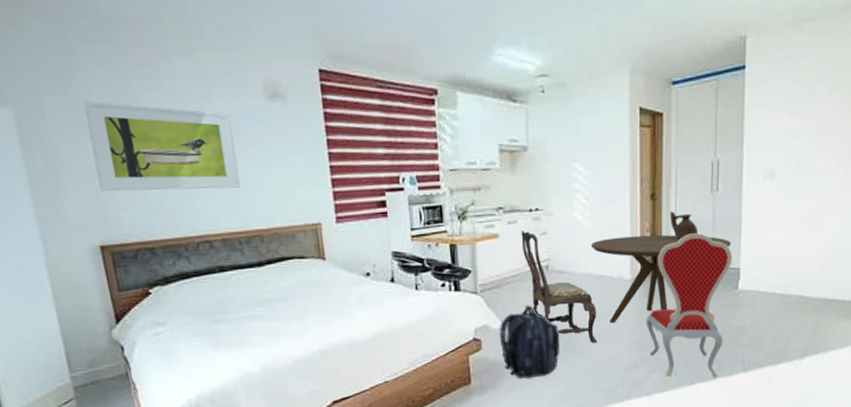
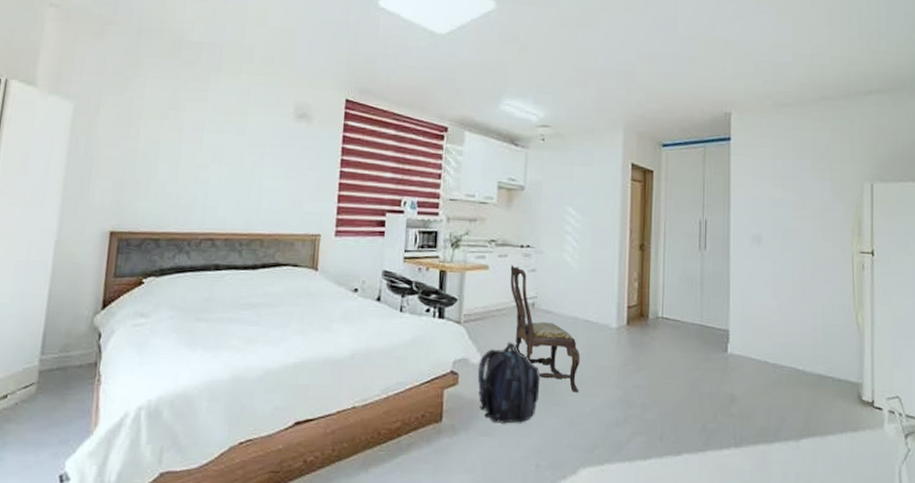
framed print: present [83,101,241,192] -> none [126,103,260,193]
dining table: present [590,234,732,324] -> none [578,283,720,373]
dining chair: present [646,233,733,377] -> none [630,288,721,449]
ceramic jug: present [669,211,698,239] -> none [658,264,686,292]

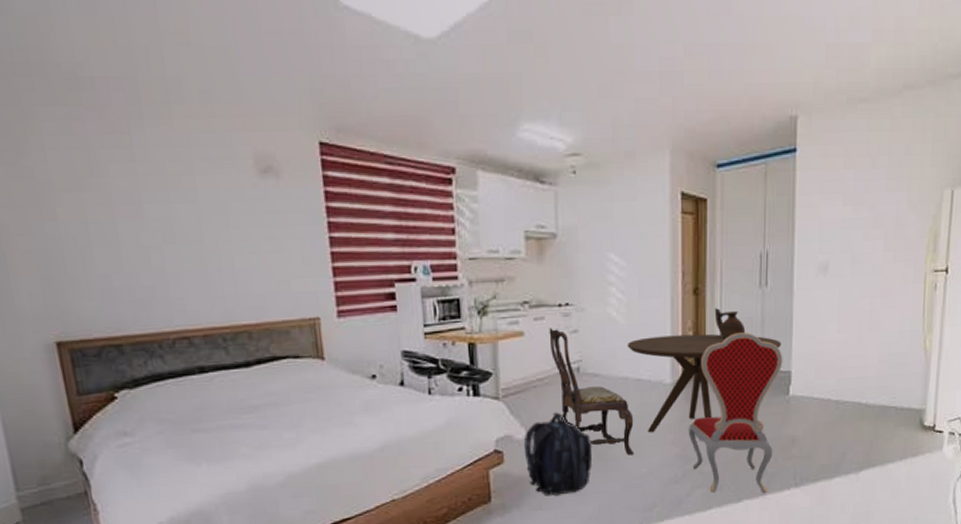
dining table: none [578,283,720,373] -> present [627,333,782,433]
dining chair: none [630,288,721,449] -> present [688,332,783,493]
ceramic jug: none [658,264,686,292] -> present [714,308,746,338]

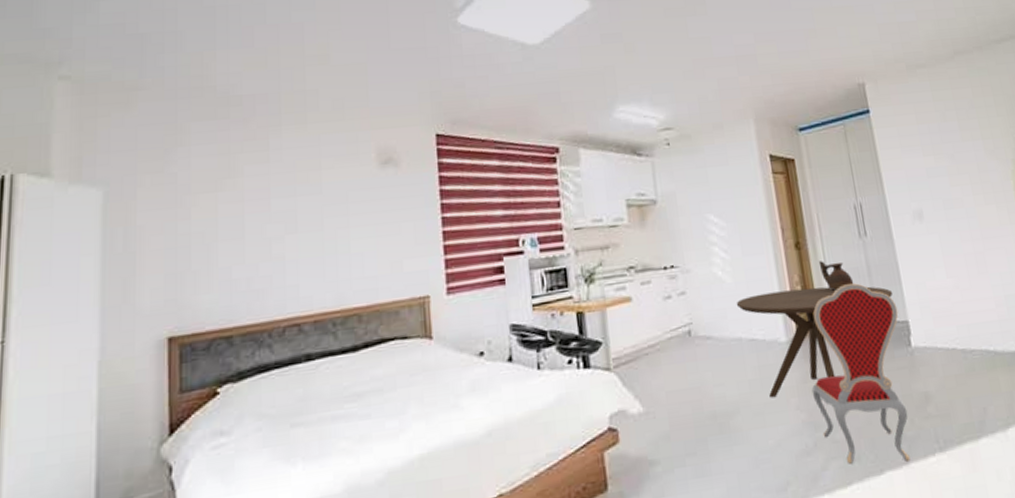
backpack: present [523,412,592,496] -> none [639,380,714,479]
dining chair: present [549,328,634,455] -> none [656,291,759,426]

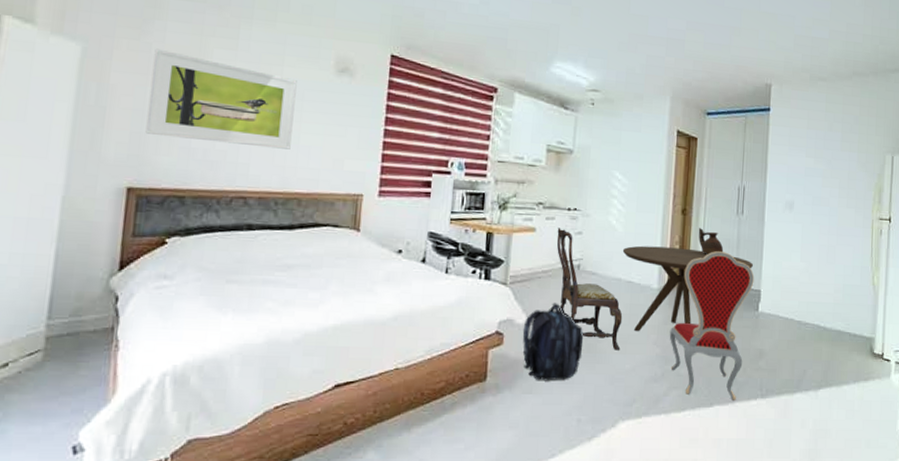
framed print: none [181,177,341,273] -> present [145,48,297,150]
backpack: none [639,380,714,479] -> present [522,303,584,381]
dining chair: none [656,291,759,426] -> present [556,227,623,351]

